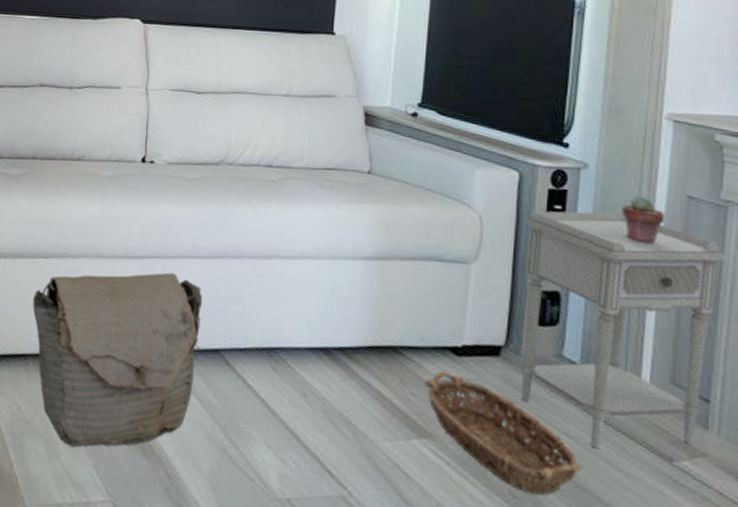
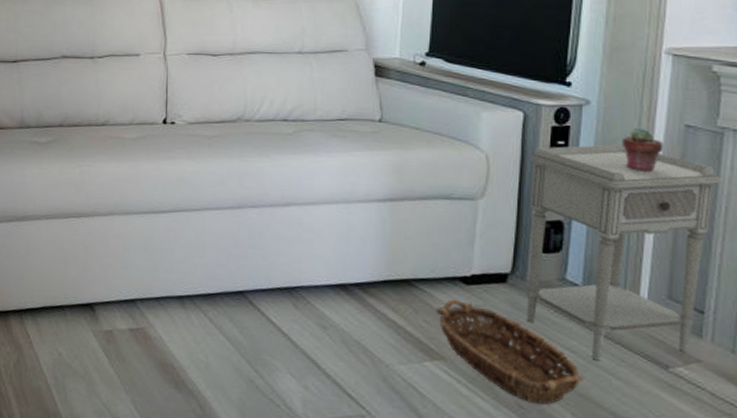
bag: present [32,272,203,448] -> none [67,224,227,386]

